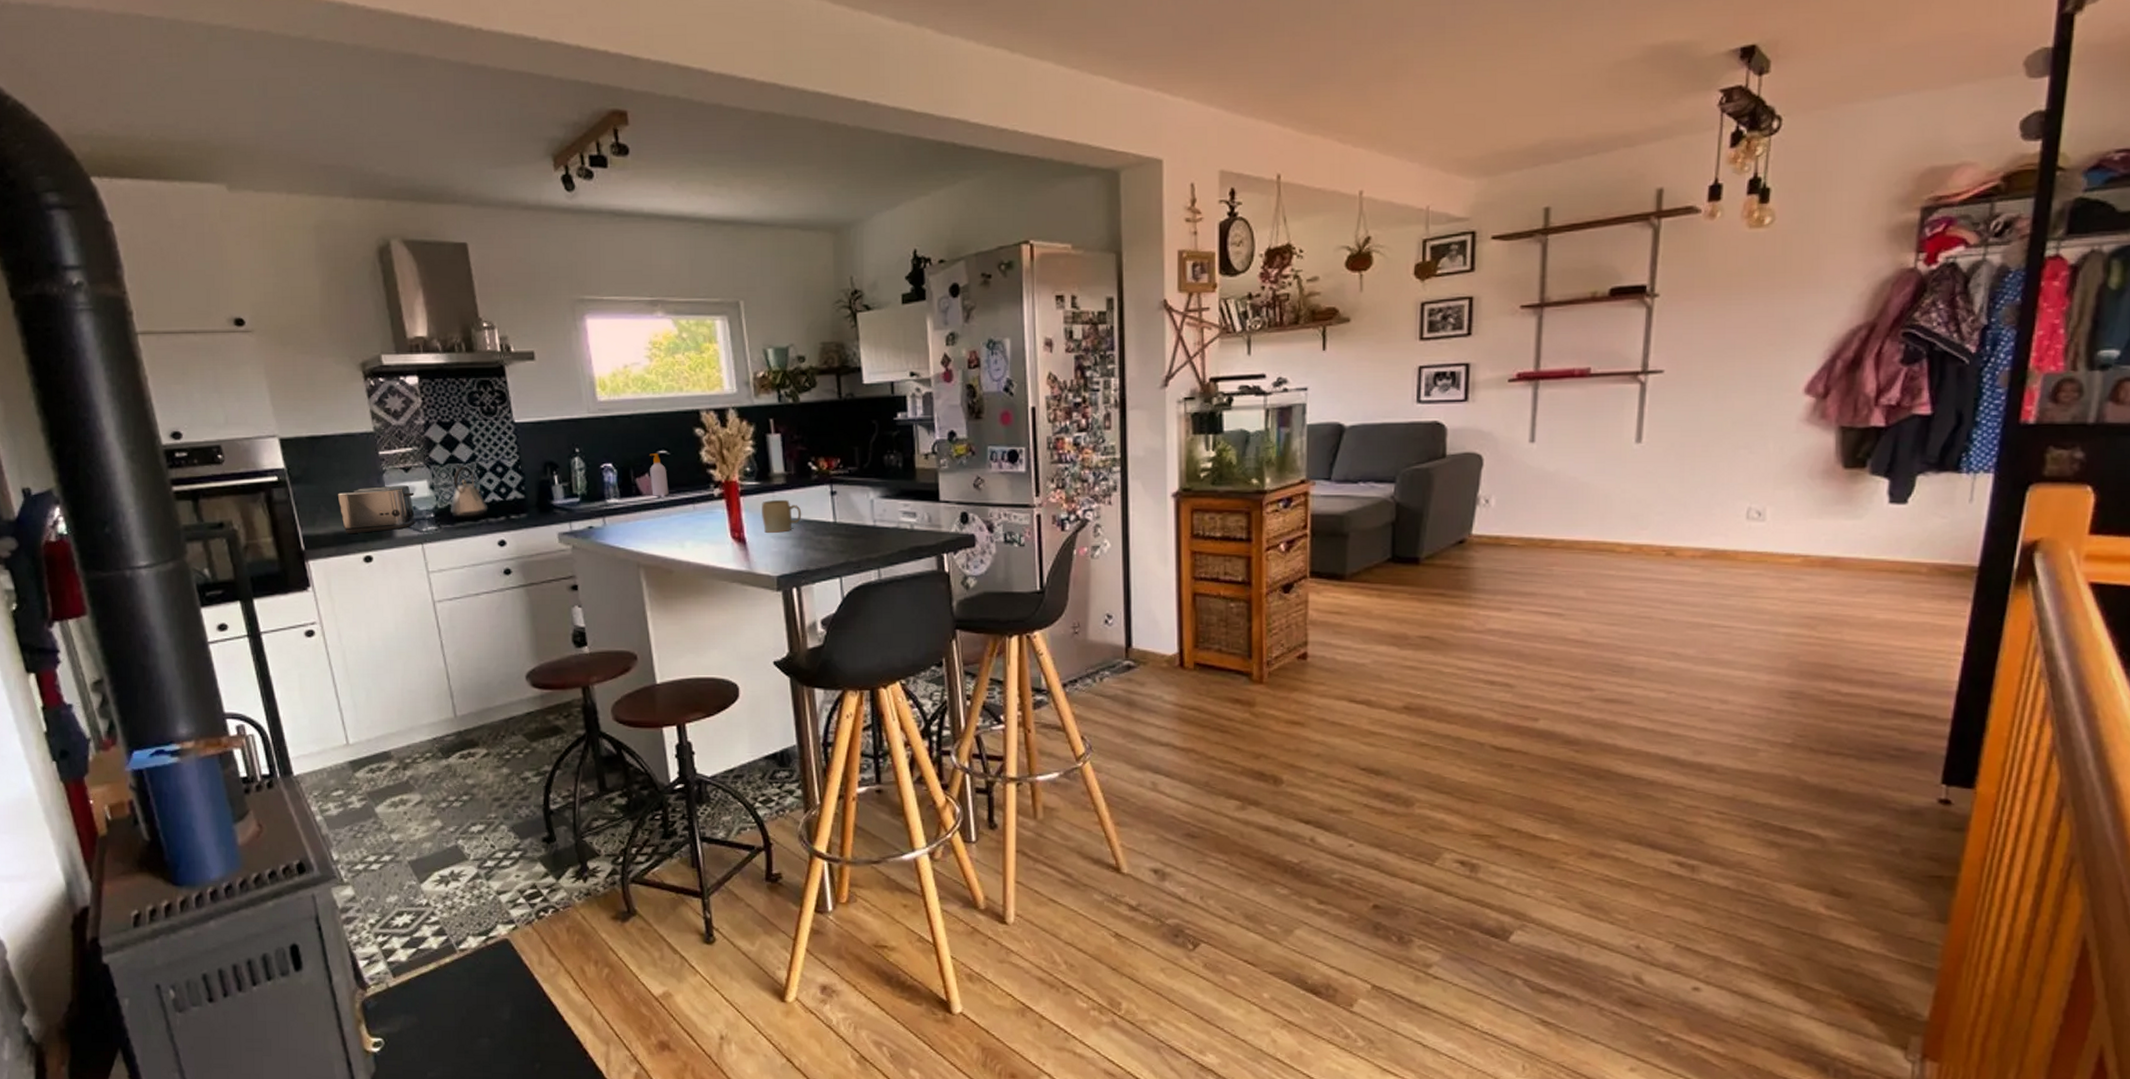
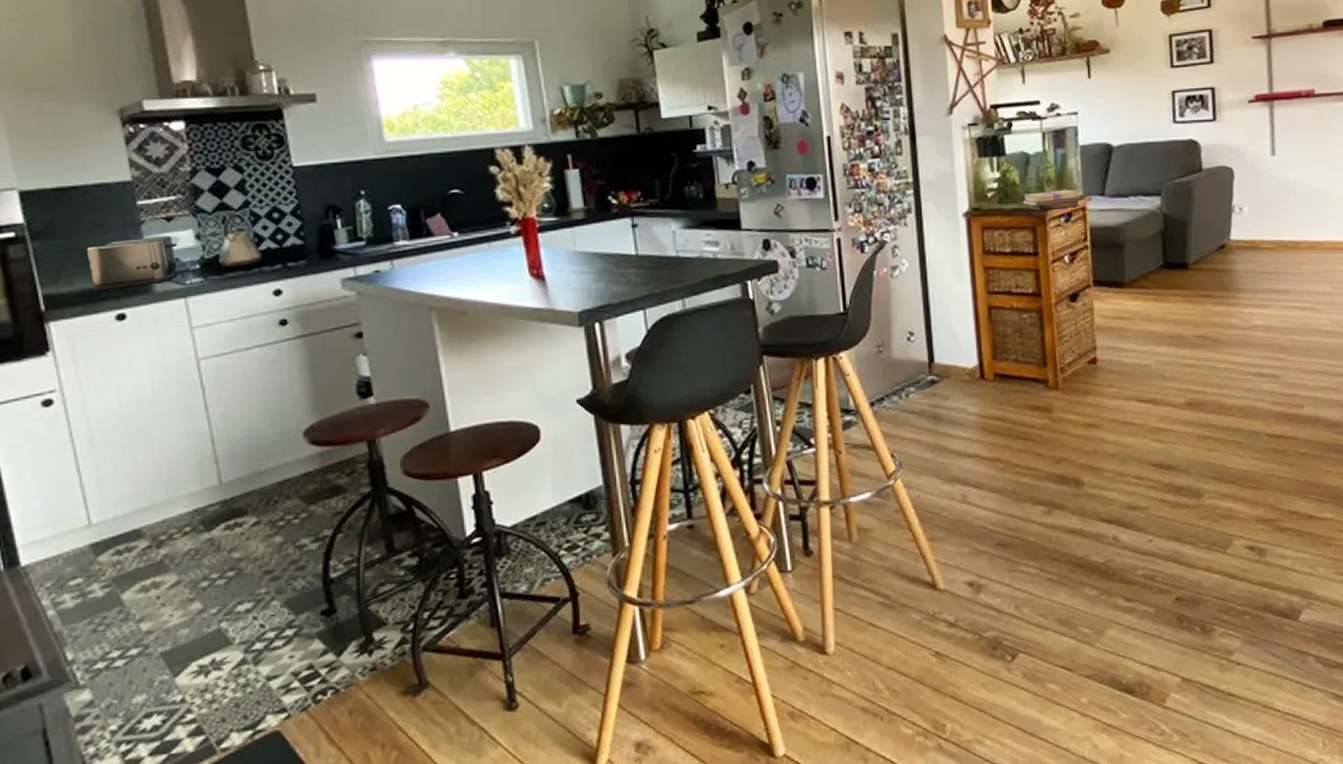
soap bottle: present [650,453,669,496] -> none [442,193,462,237]
mug: present [762,499,802,533] -> none [561,234,603,268]
books: none [1239,472,1304,495] -> present [1023,189,1082,211]

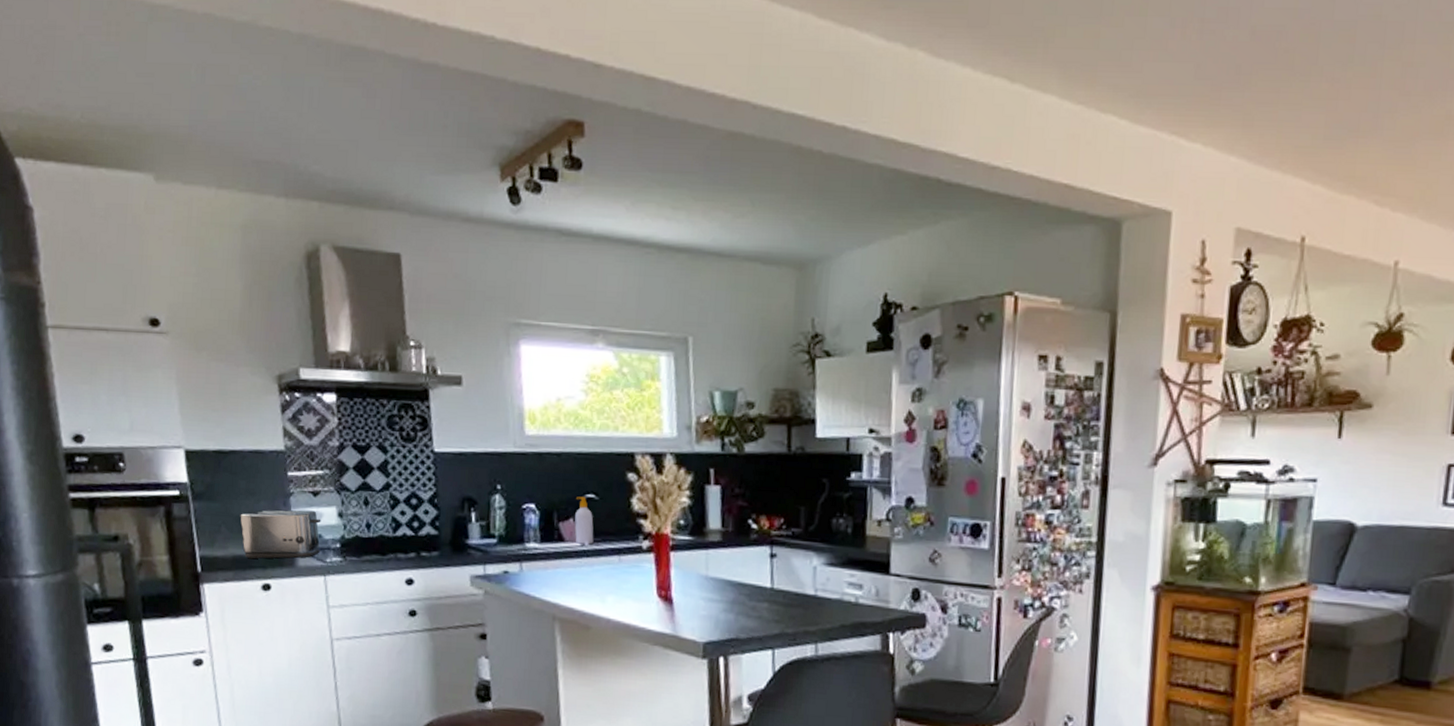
kettle: present [218,213,262,272] -> none [357,494,398,555]
soap bottle: none [442,193,462,237] -> present [574,496,594,545]
books: present [1023,189,1082,211] -> none [1229,572,1305,596]

